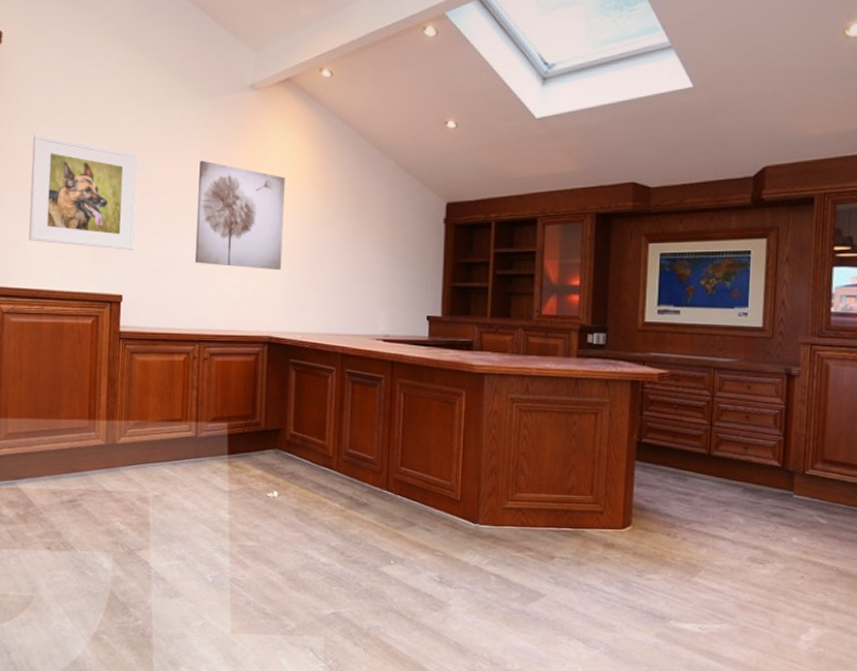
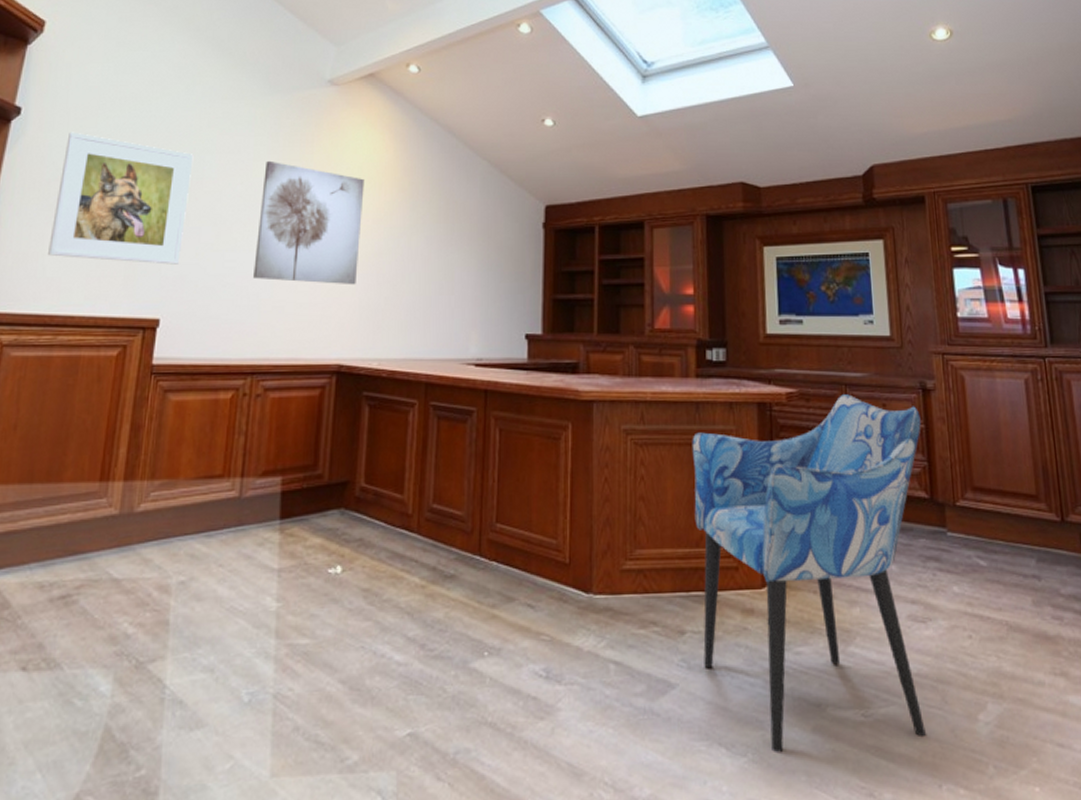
armchair: none [568,377,782,649] -> present [692,394,926,754]

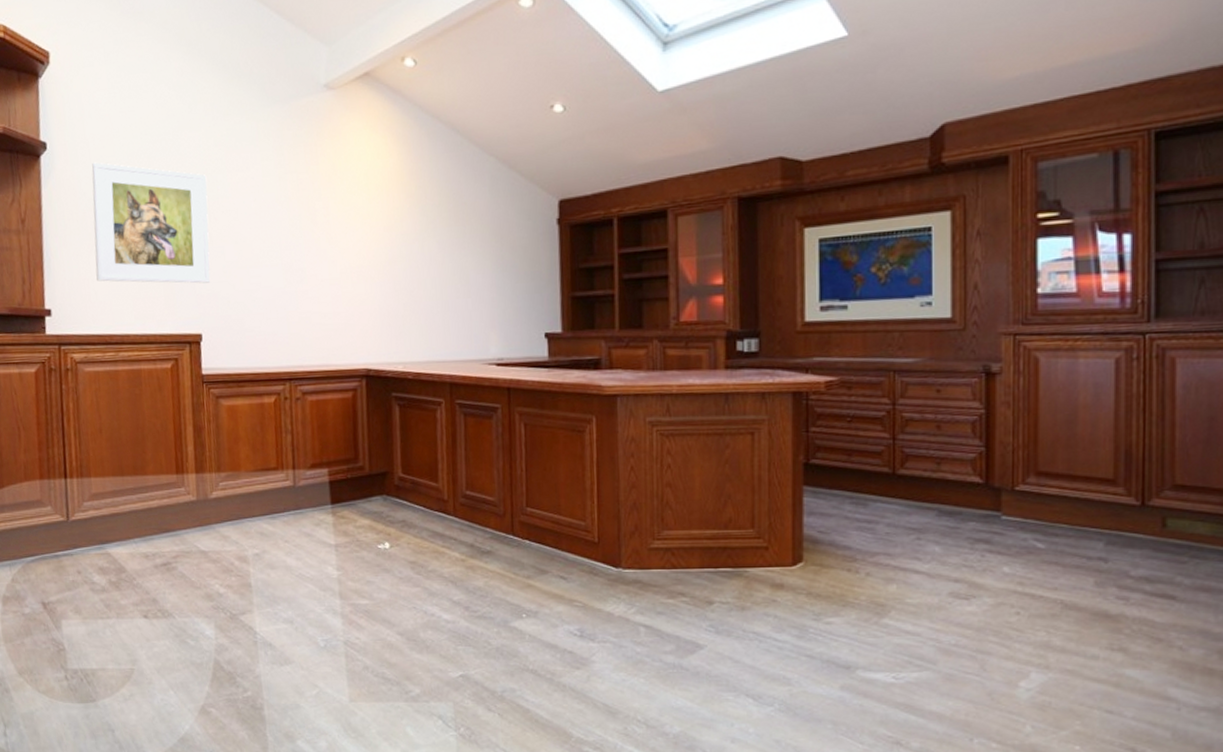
wall art: present [253,160,365,285] -> none [274,175,375,294]
armchair: present [692,394,926,754] -> none [721,381,981,705]

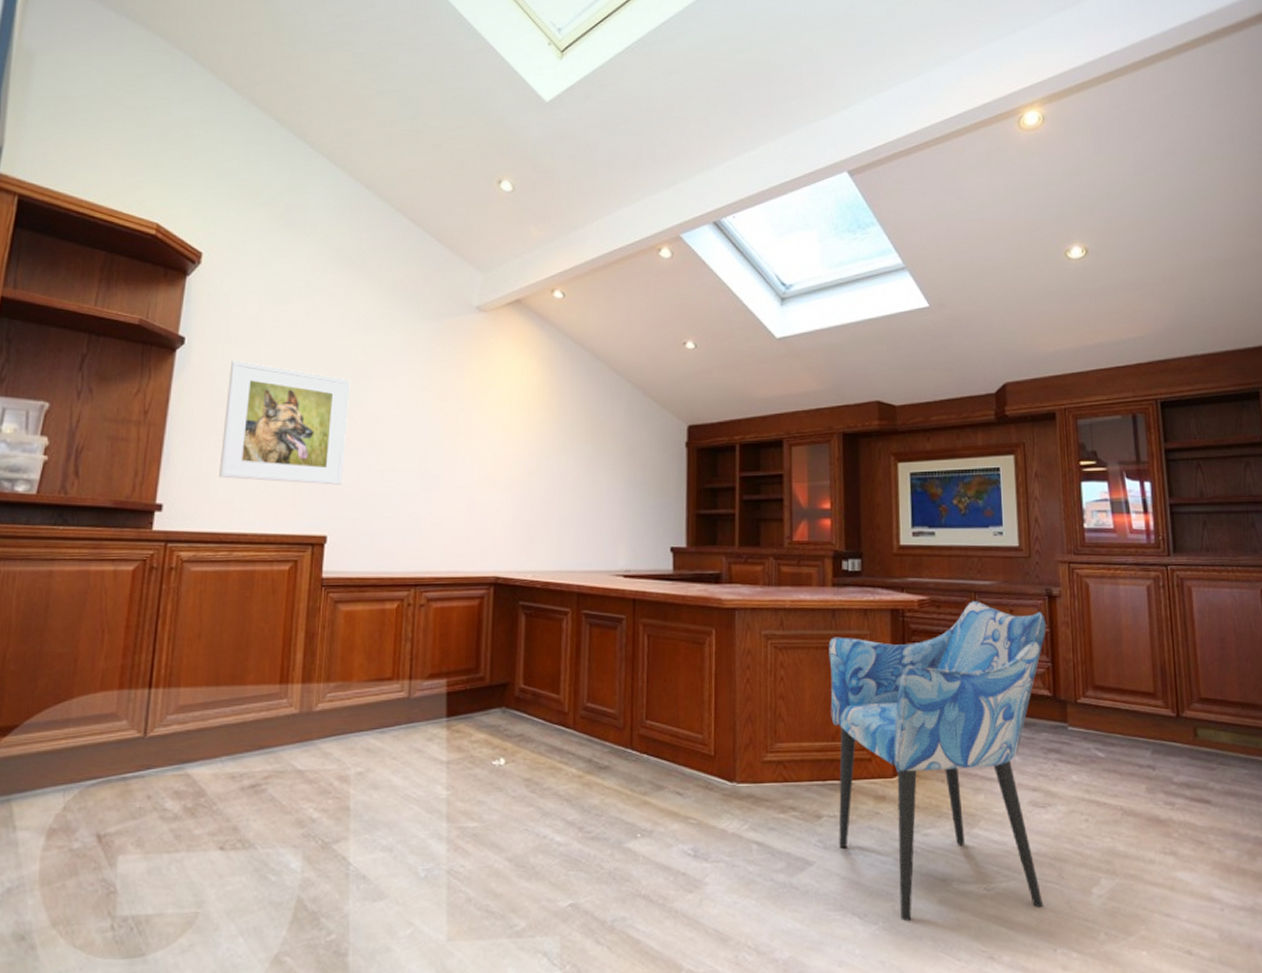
armchair: none [721,381,981,705] -> present [828,601,1046,922]

